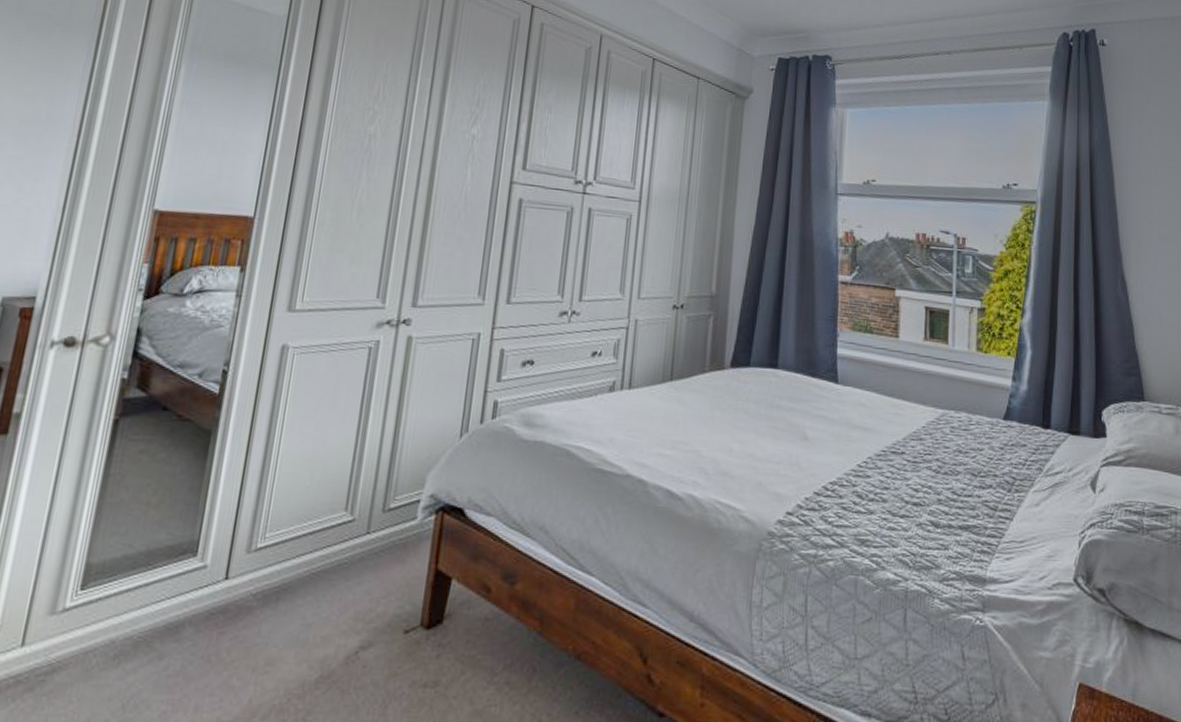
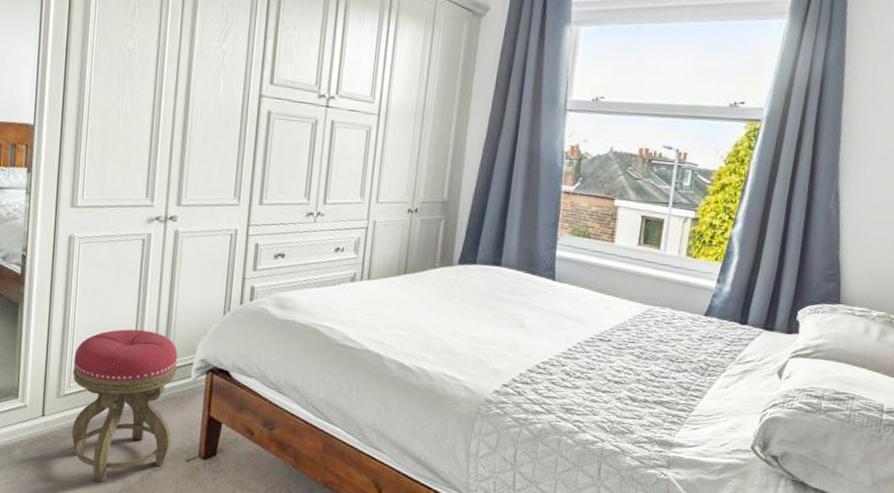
stool: none [260,458,403,669] -> present [71,329,178,483]

